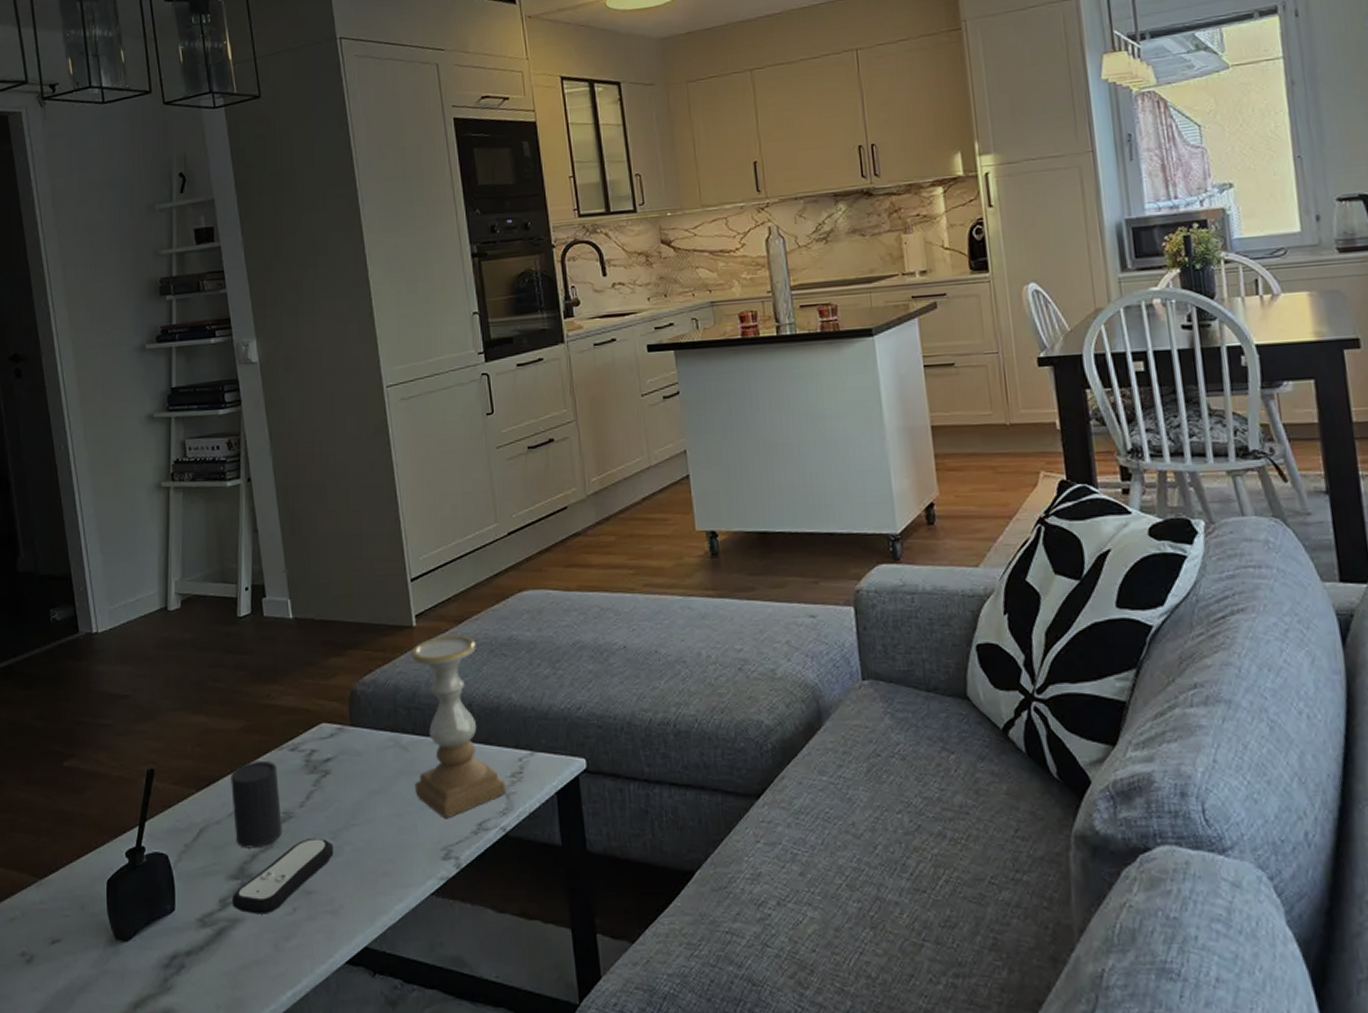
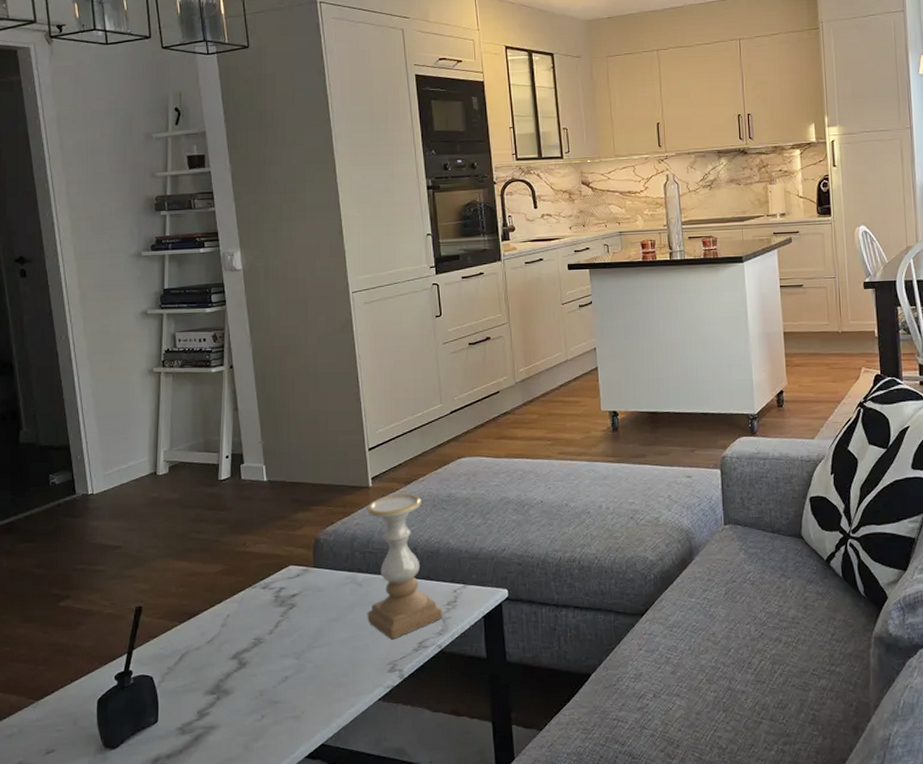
cup: present [231,761,282,848] -> none [210,598,254,669]
remote control: present [231,837,334,915] -> none [208,658,297,722]

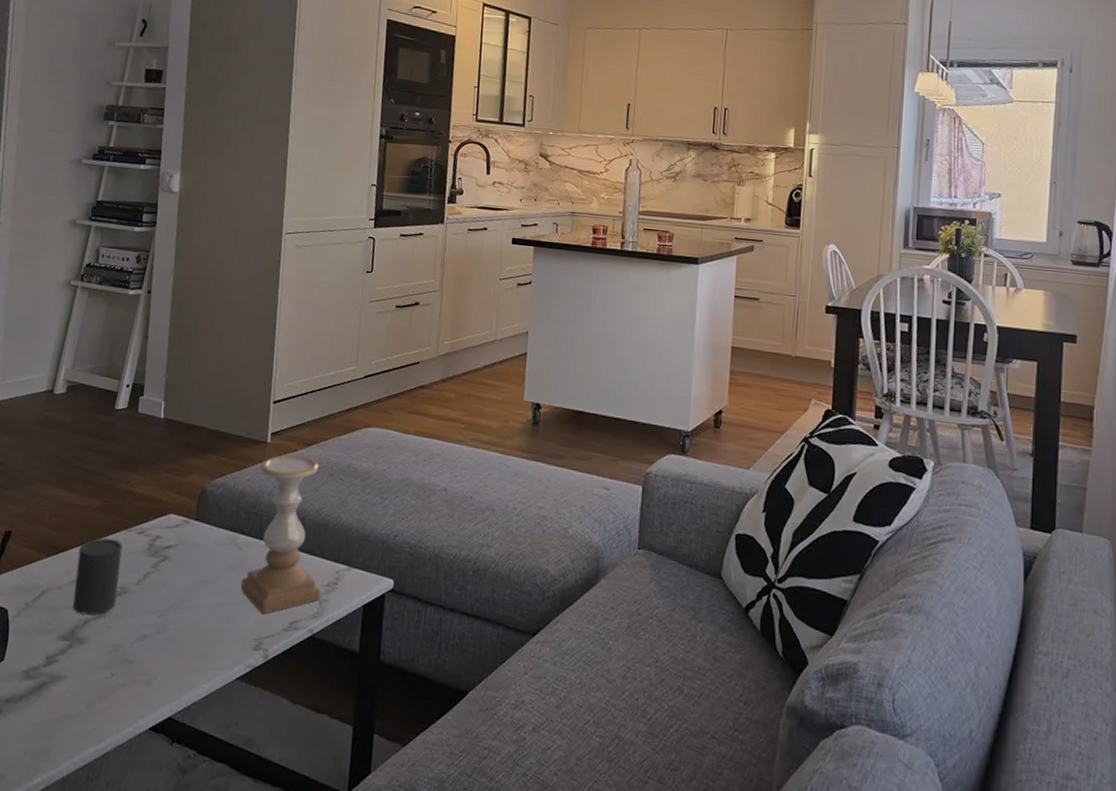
cup: none [210,598,254,669] -> present [72,538,123,615]

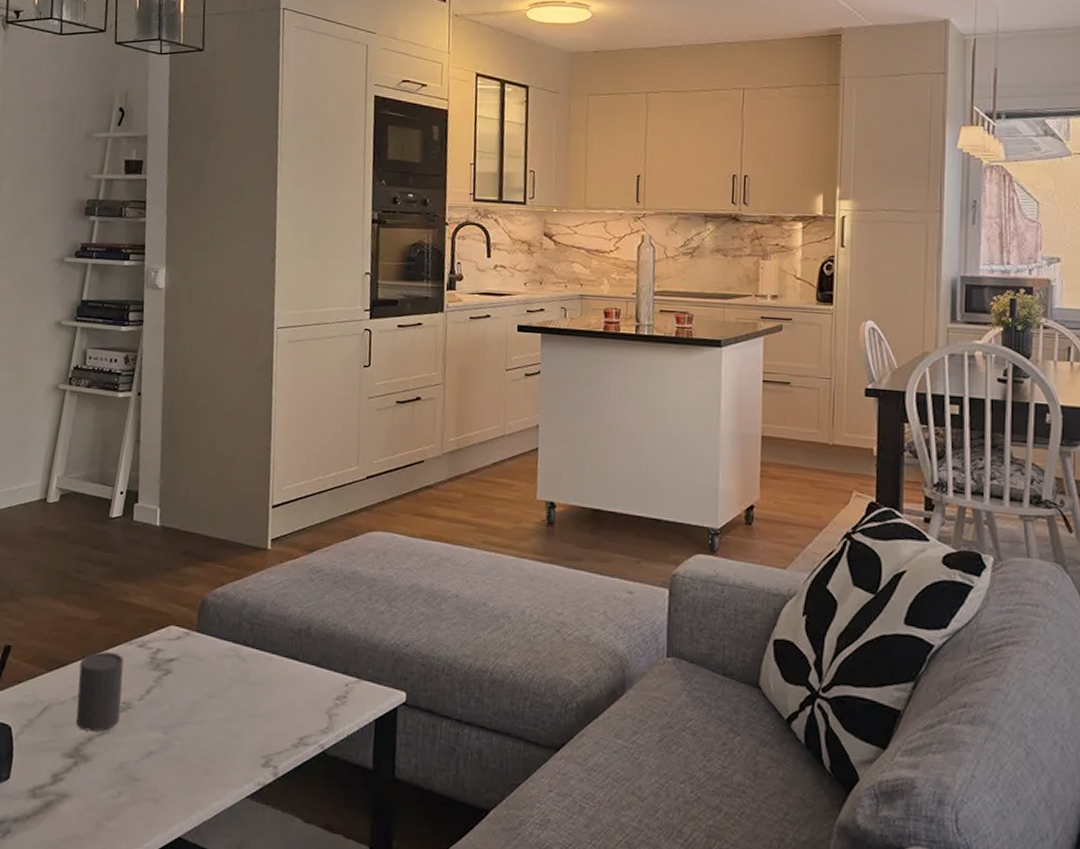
candle holder: present [240,454,321,615] -> none [246,561,330,730]

